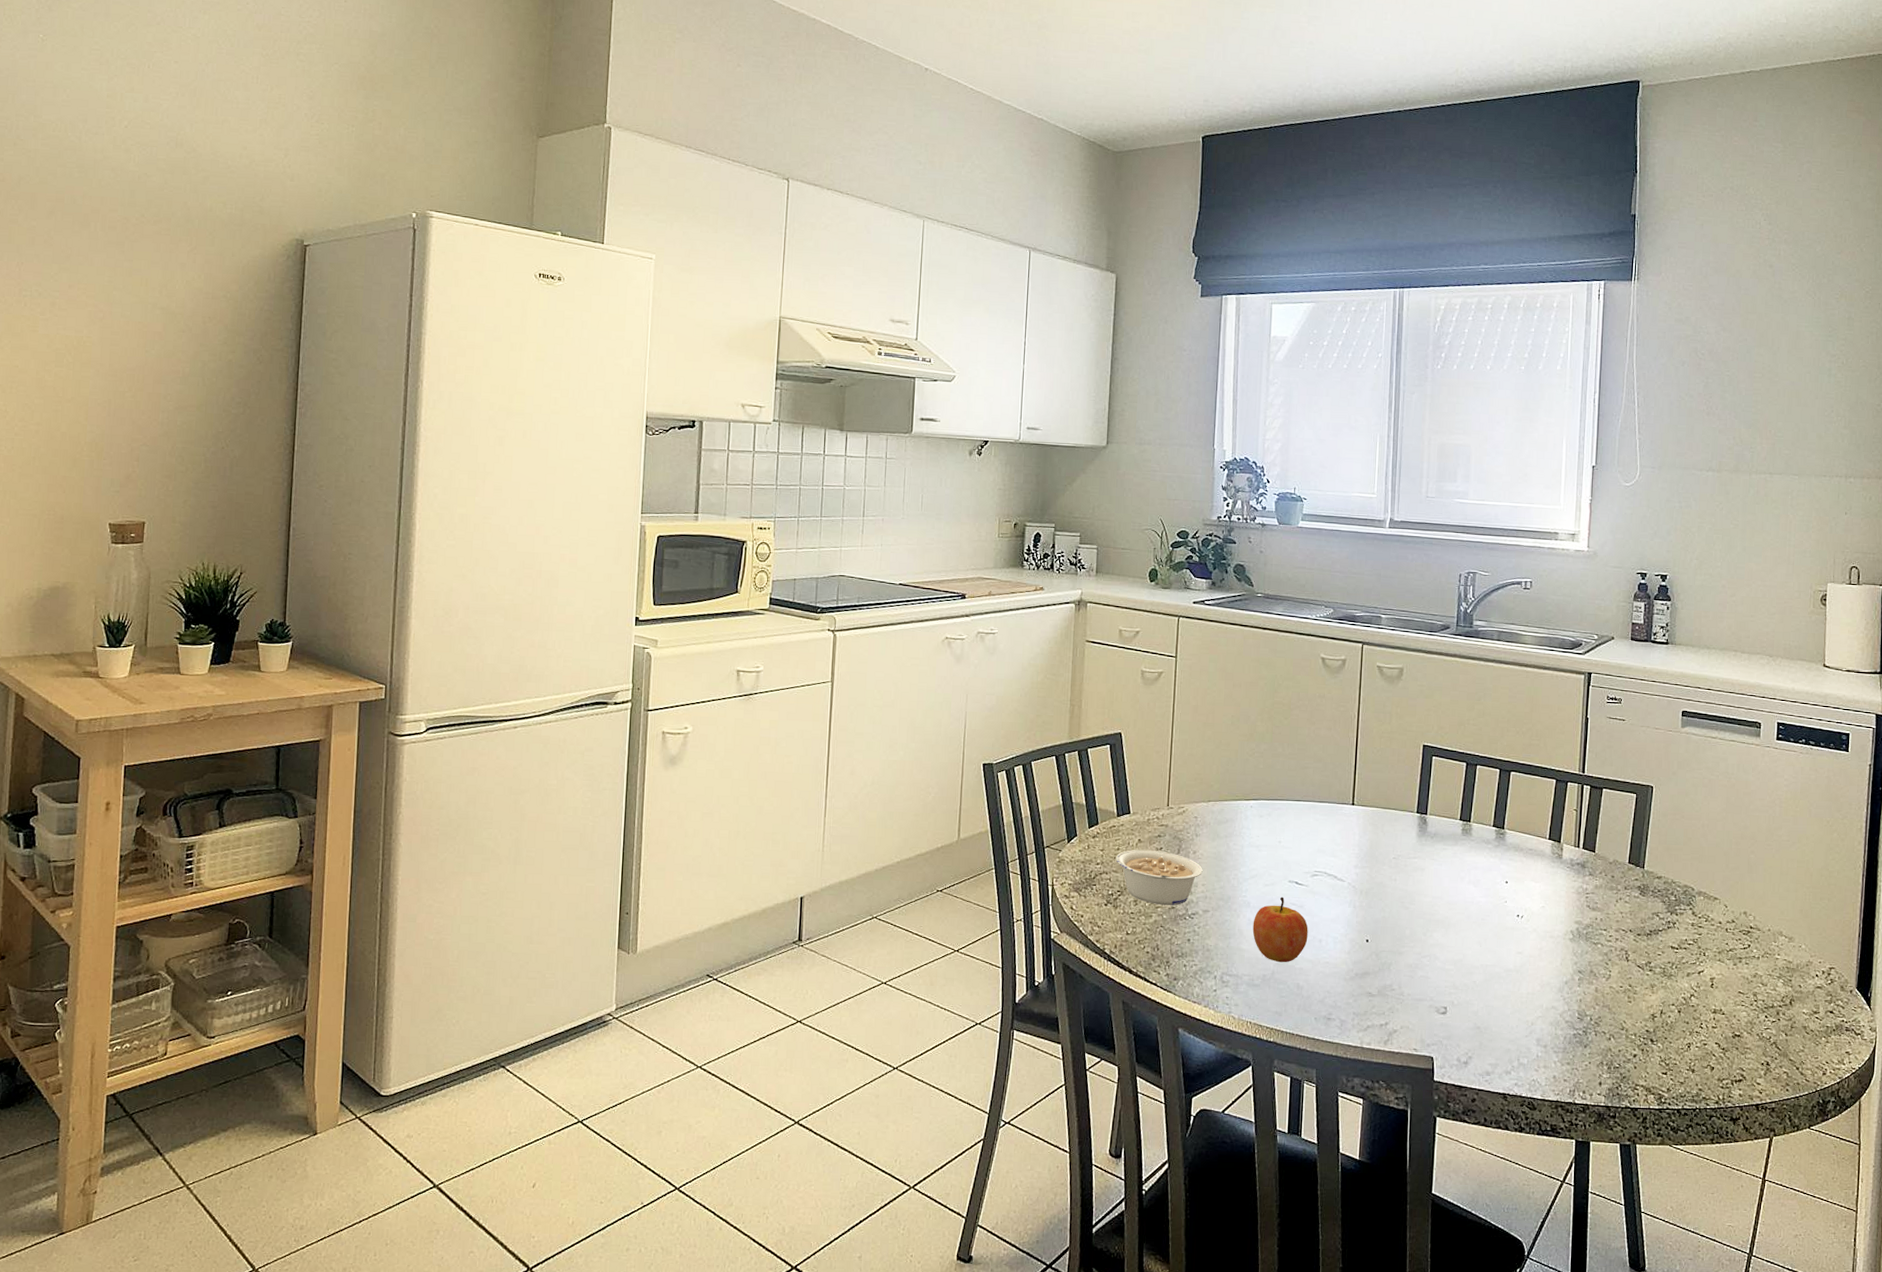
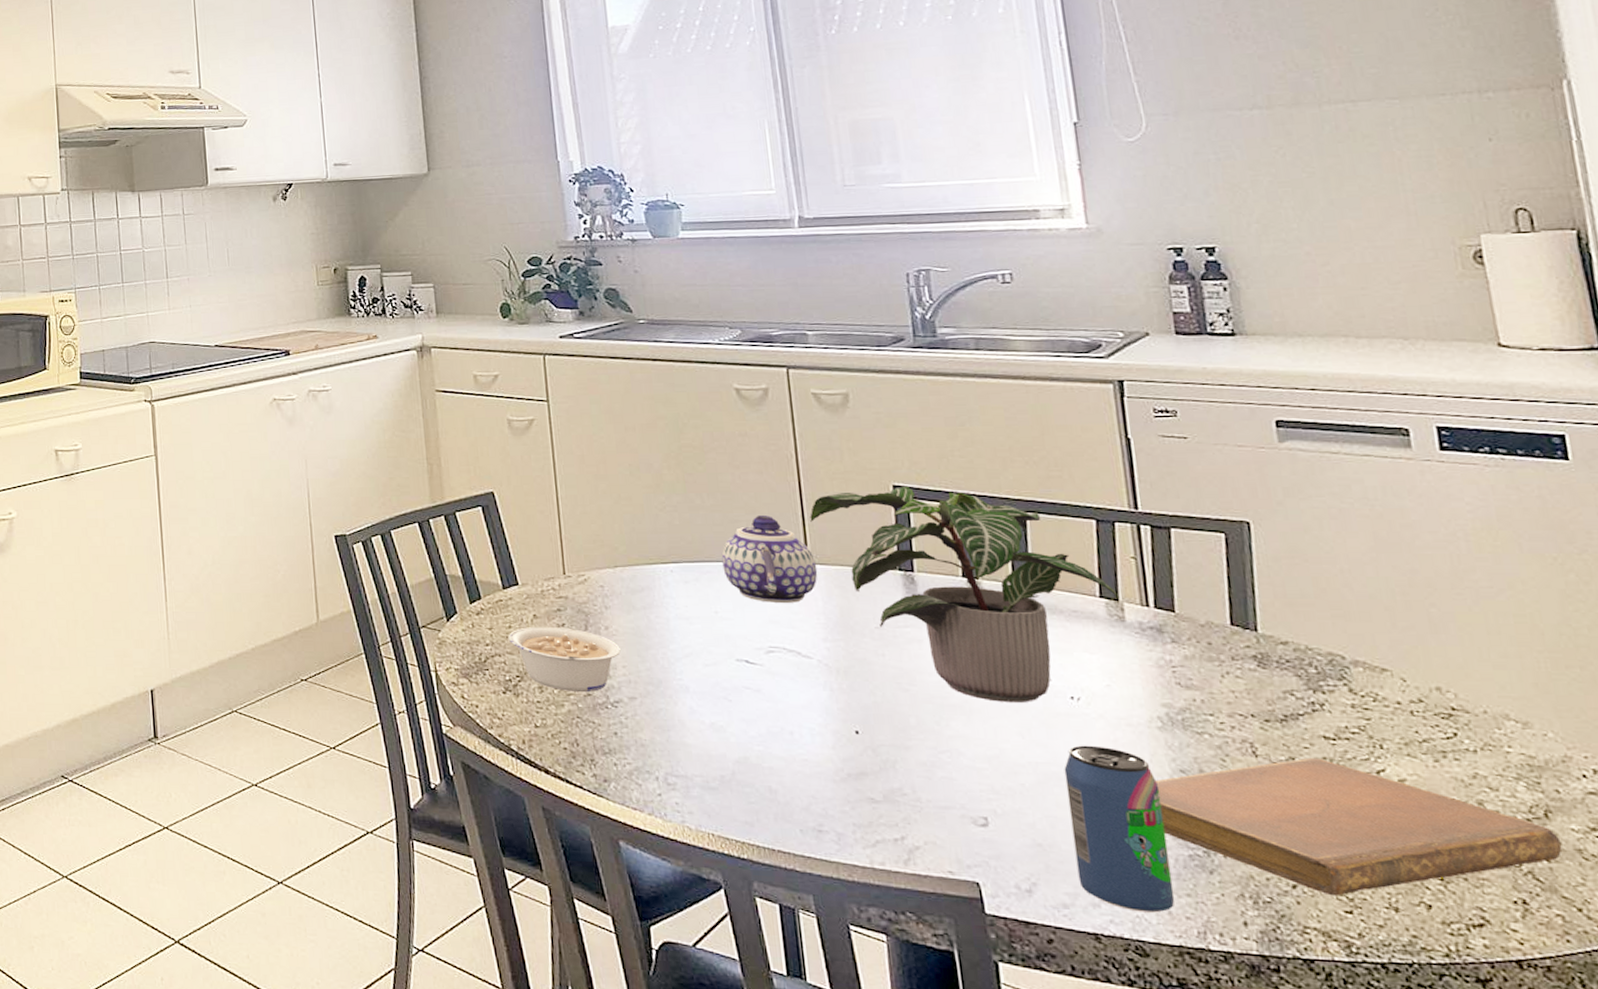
apple: present [1252,897,1308,963] -> none [696,679,774,761]
teapot: none [1290,764,1359,836] -> present [721,516,818,603]
potted plant: none [1360,746,1562,919] -> present [810,486,1120,702]
beverage can: none [1500,952,1563,1077] -> present [1064,745,1175,913]
notebook: none [1561,962,1796,1062] -> present [1155,757,1563,896]

